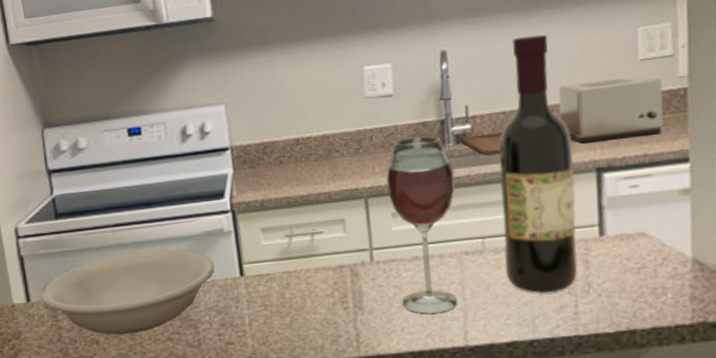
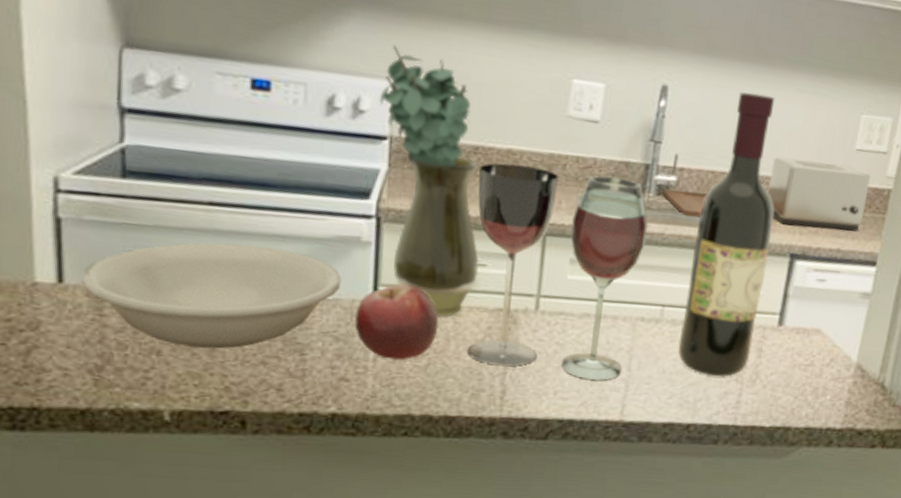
vase: none [217,78,319,281] -> present [379,45,480,317]
fruit: none [229,259,295,322] -> present [355,284,439,360]
wineglass: none [303,144,381,314] -> present [467,163,559,367]

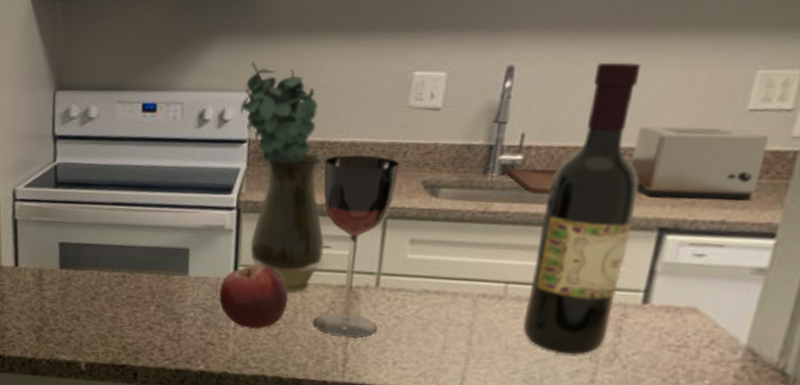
bowl: present [81,243,342,349] -> none [29,234,209,317]
wineglass: present [561,176,648,380] -> none [401,159,491,353]

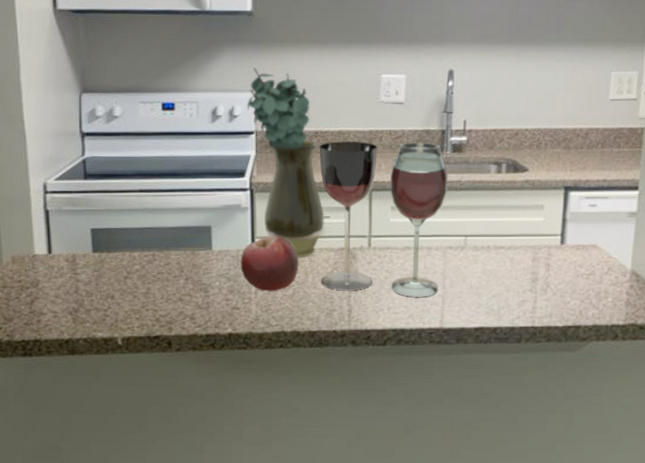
wineglass: none [401,159,491,353] -> present [390,142,448,297]
cutting board: present [508,168,558,195] -> none [458,147,492,166]
wine bottle: present [522,62,642,356] -> none [481,67,548,289]
toaster: present [630,126,769,201] -> none [540,112,625,165]

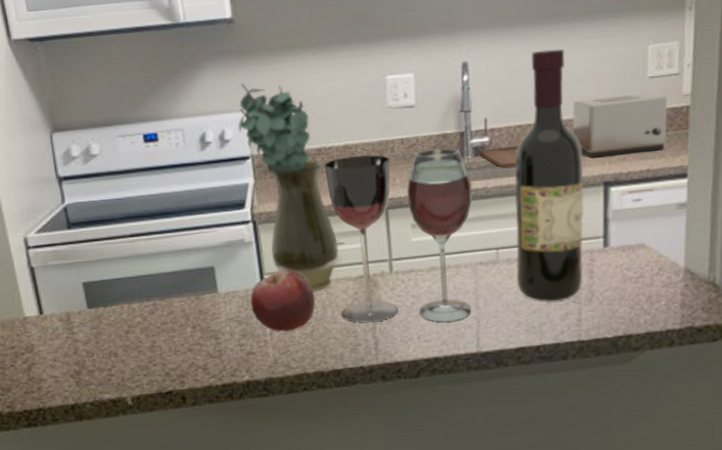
cutting board: none [458,147,492,166] -> present [480,146,519,169]
wine bottle: none [481,67,548,289] -> present [514,48,585,302]
toaster: none [540,112,625,165] -> present [572,93,667,158]

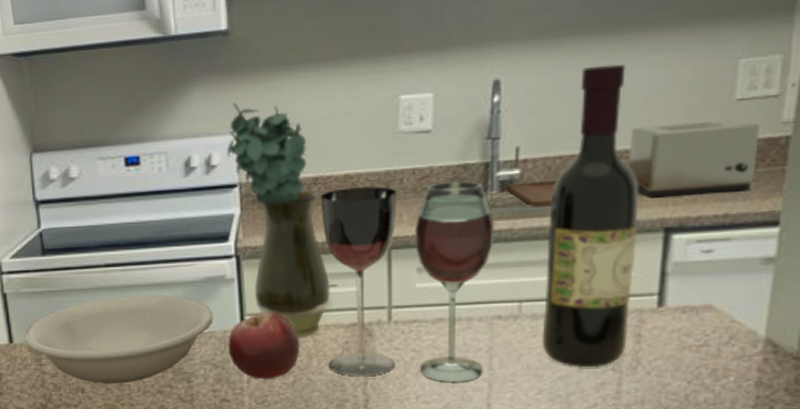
bowl: none [54,260,236,347] -> present [24,295,214,383]

